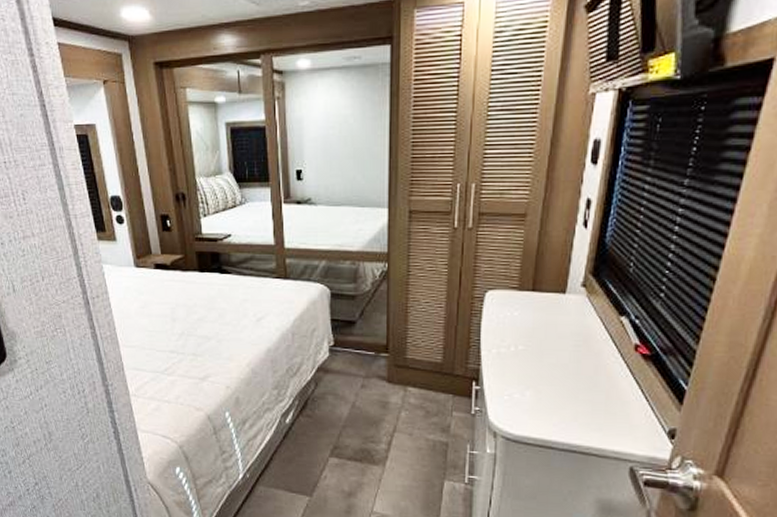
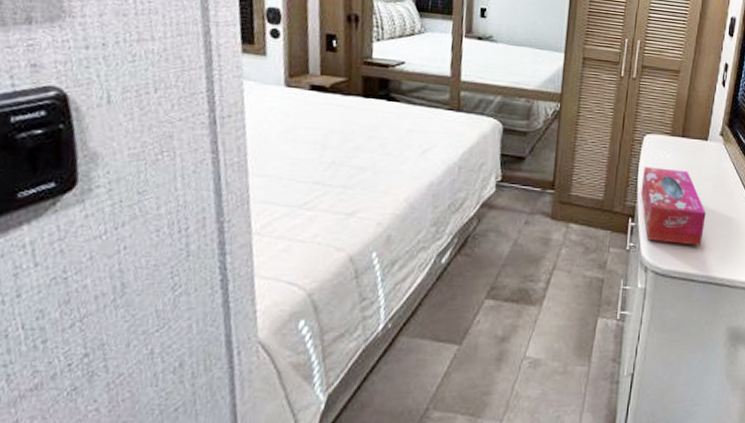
tissue box: none [485,326,566,411] -> present [641,167,706,246]

